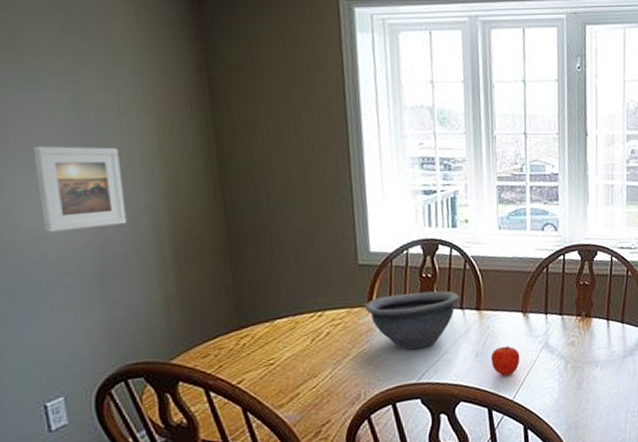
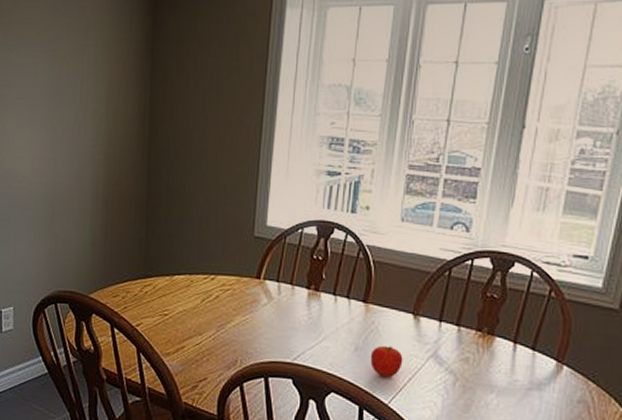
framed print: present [33,146,128,233] -> none [19,102,77,174]
bowl: present [364,290,459,350] -> none [253,271,347,330]

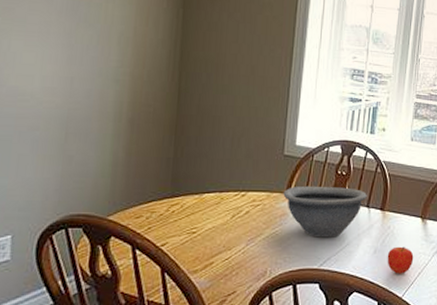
bowl: none [253,271,347,330] -> present [283,185,367,238]

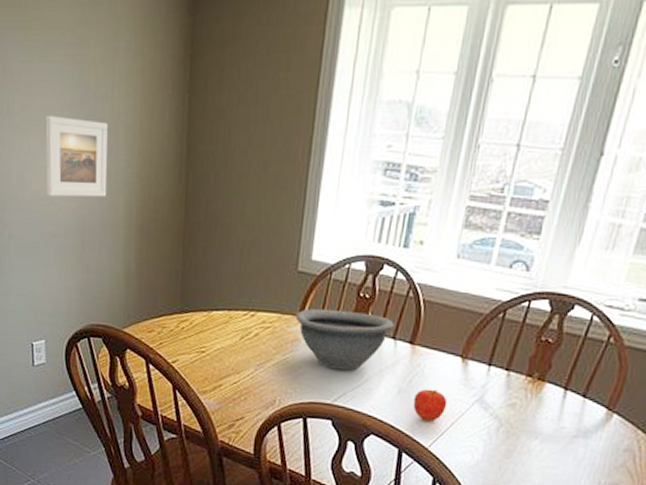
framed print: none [26,18,100,93] -> present [45,115,108,197]

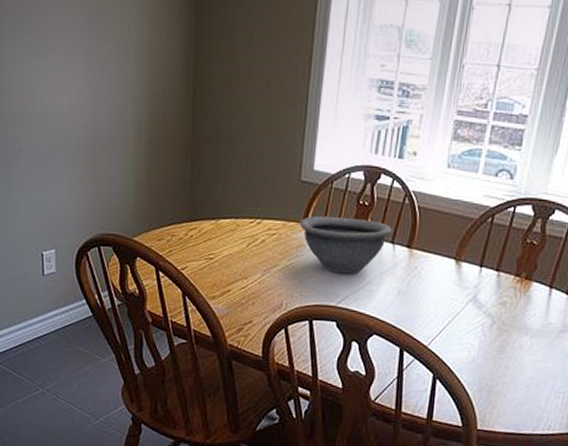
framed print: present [45,115,108,197] -> none [56,34,118,112]
fruit: present [413,388,448,422] -> none [412,289,444,321]

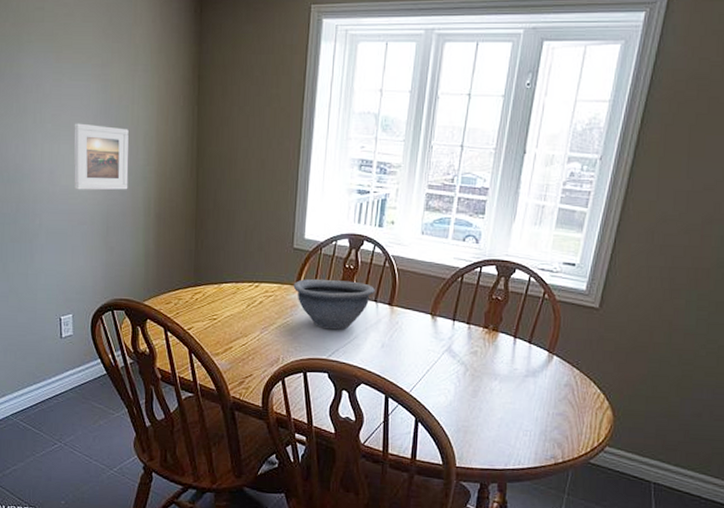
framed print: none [56,34,118,112] -> present [74,123,129,191]

